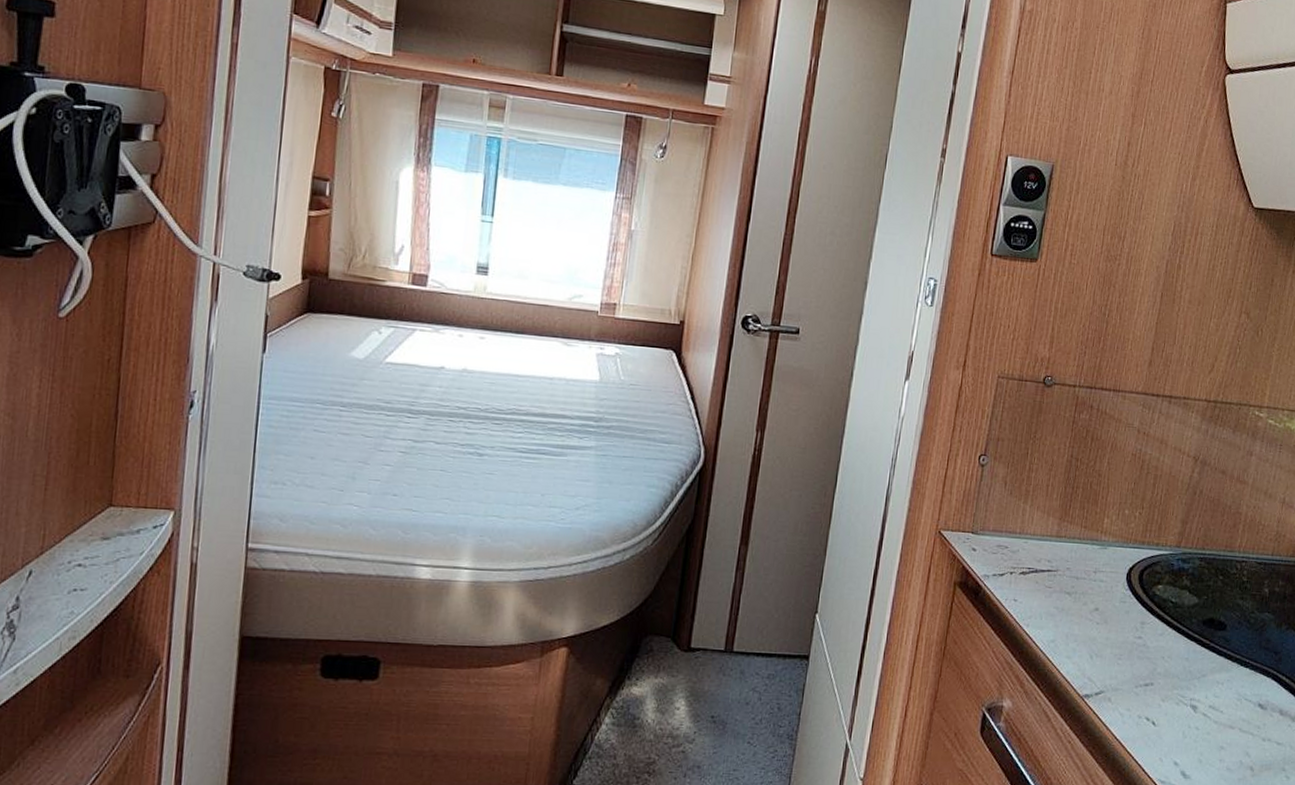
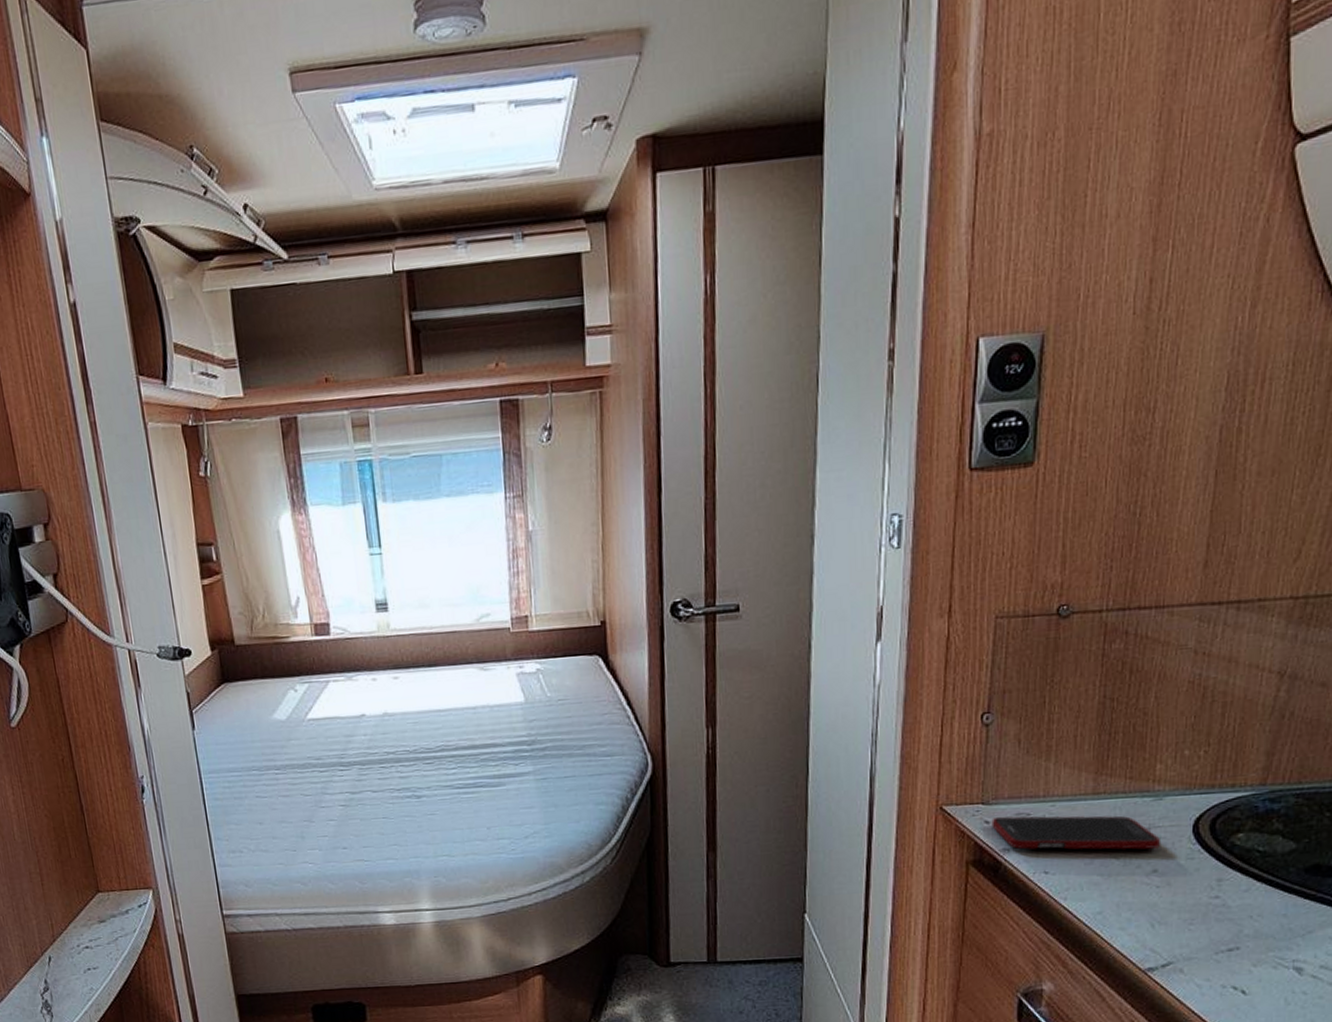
cell phone: none [977,547,1104,590] -> present [992,816,1162,850]

